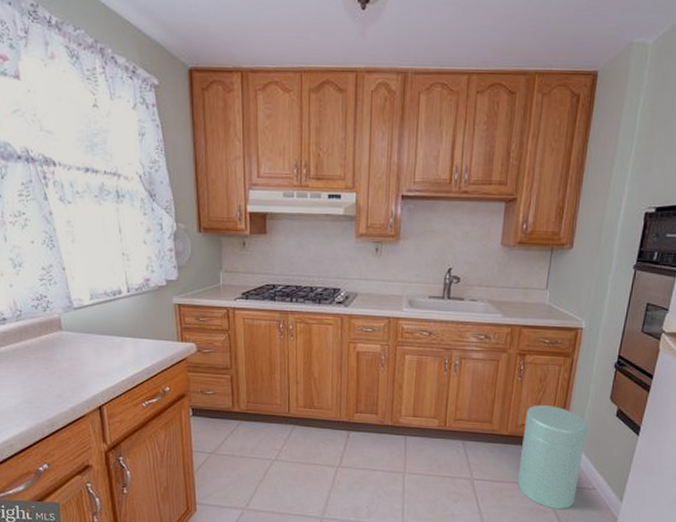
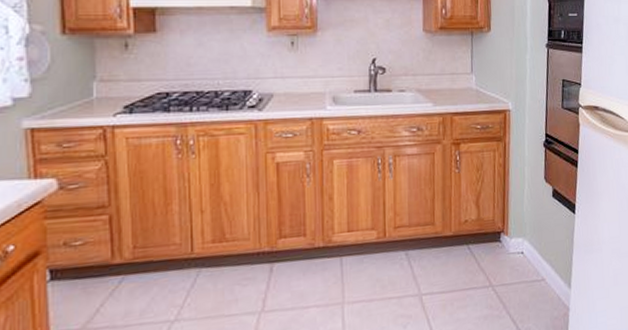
trash can: present [517,405,588,510] -> none [467,195,528,312]

